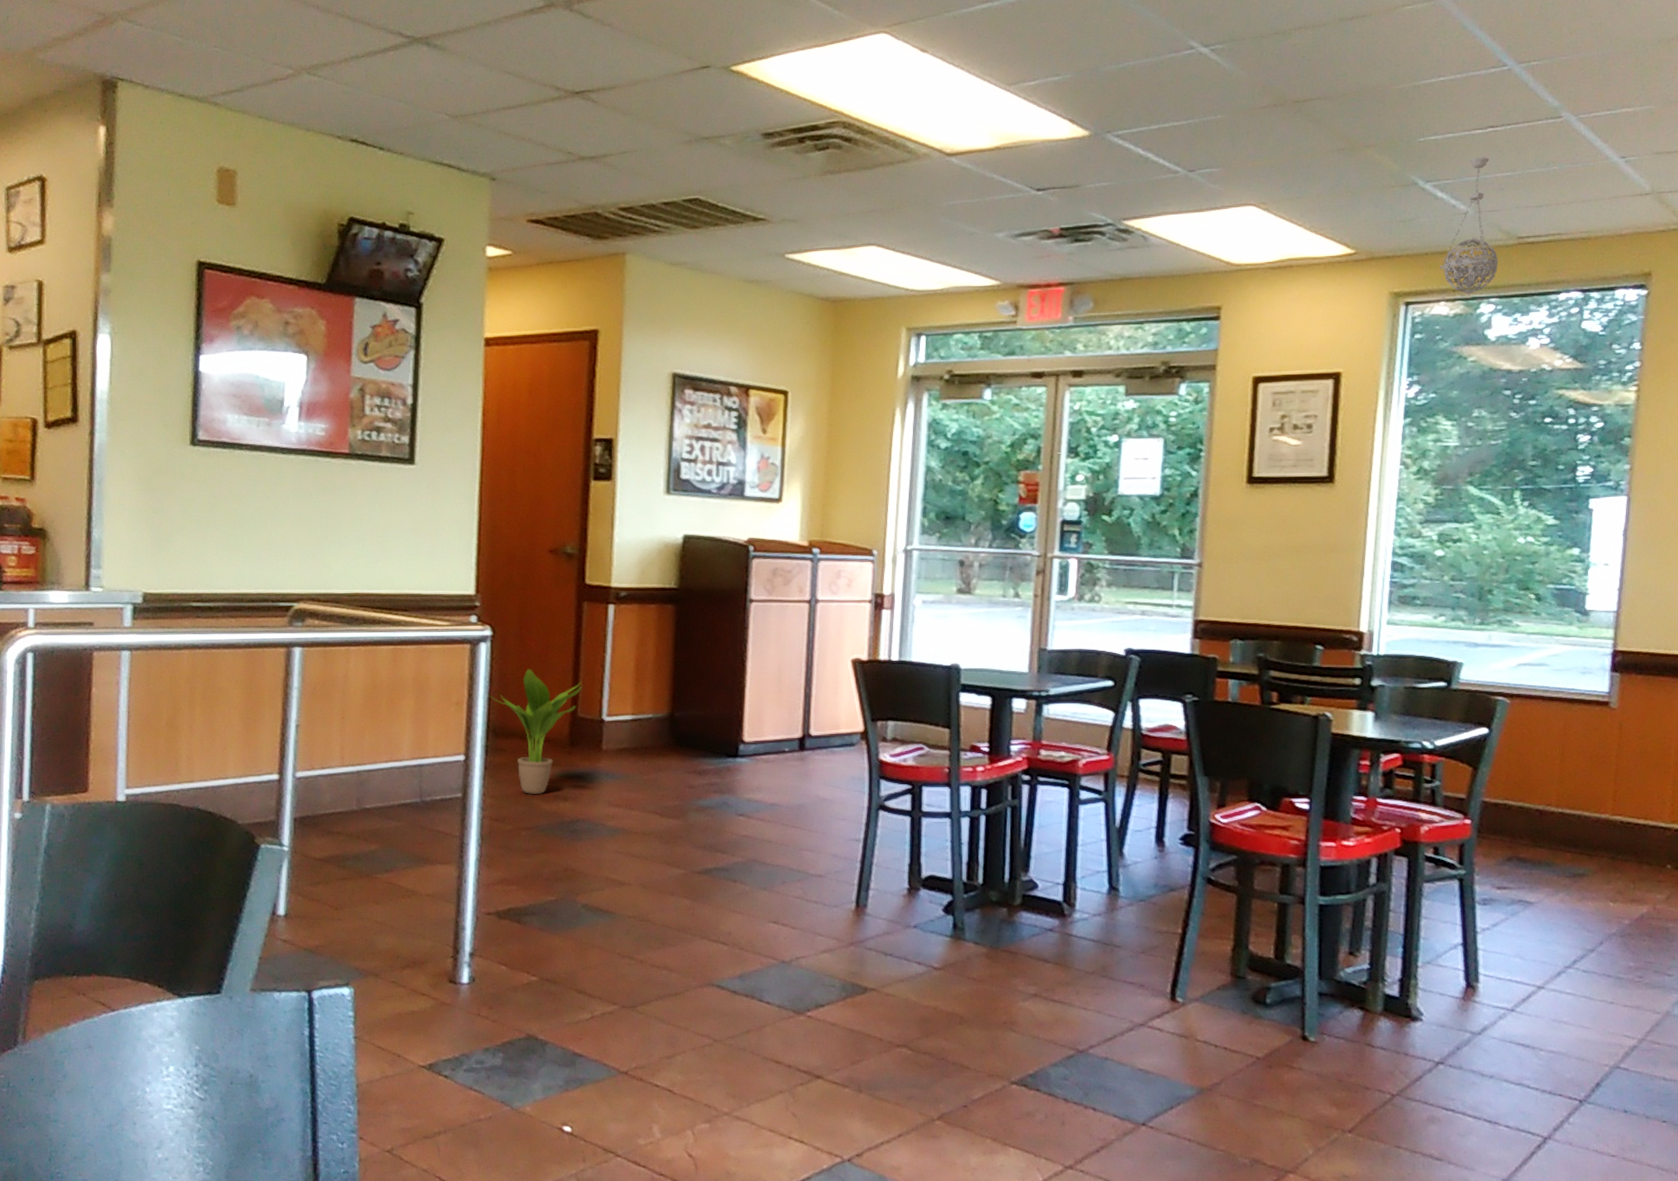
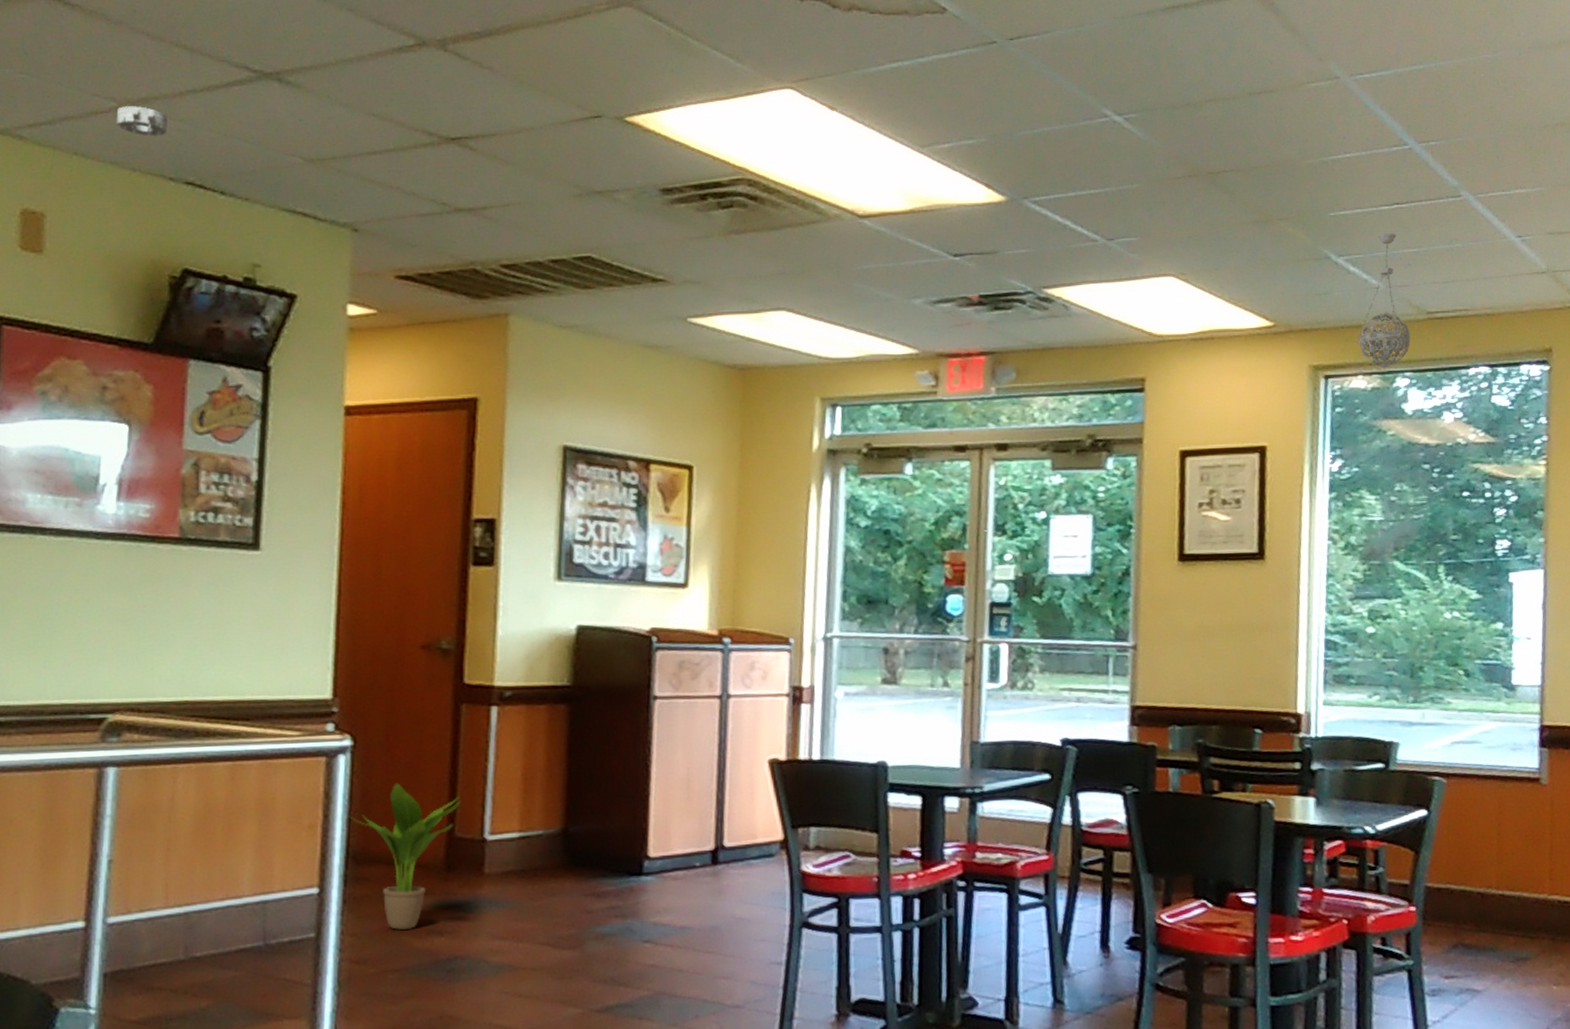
smoke detector: none [293,72,335,100] -> present [116,106,168,136]

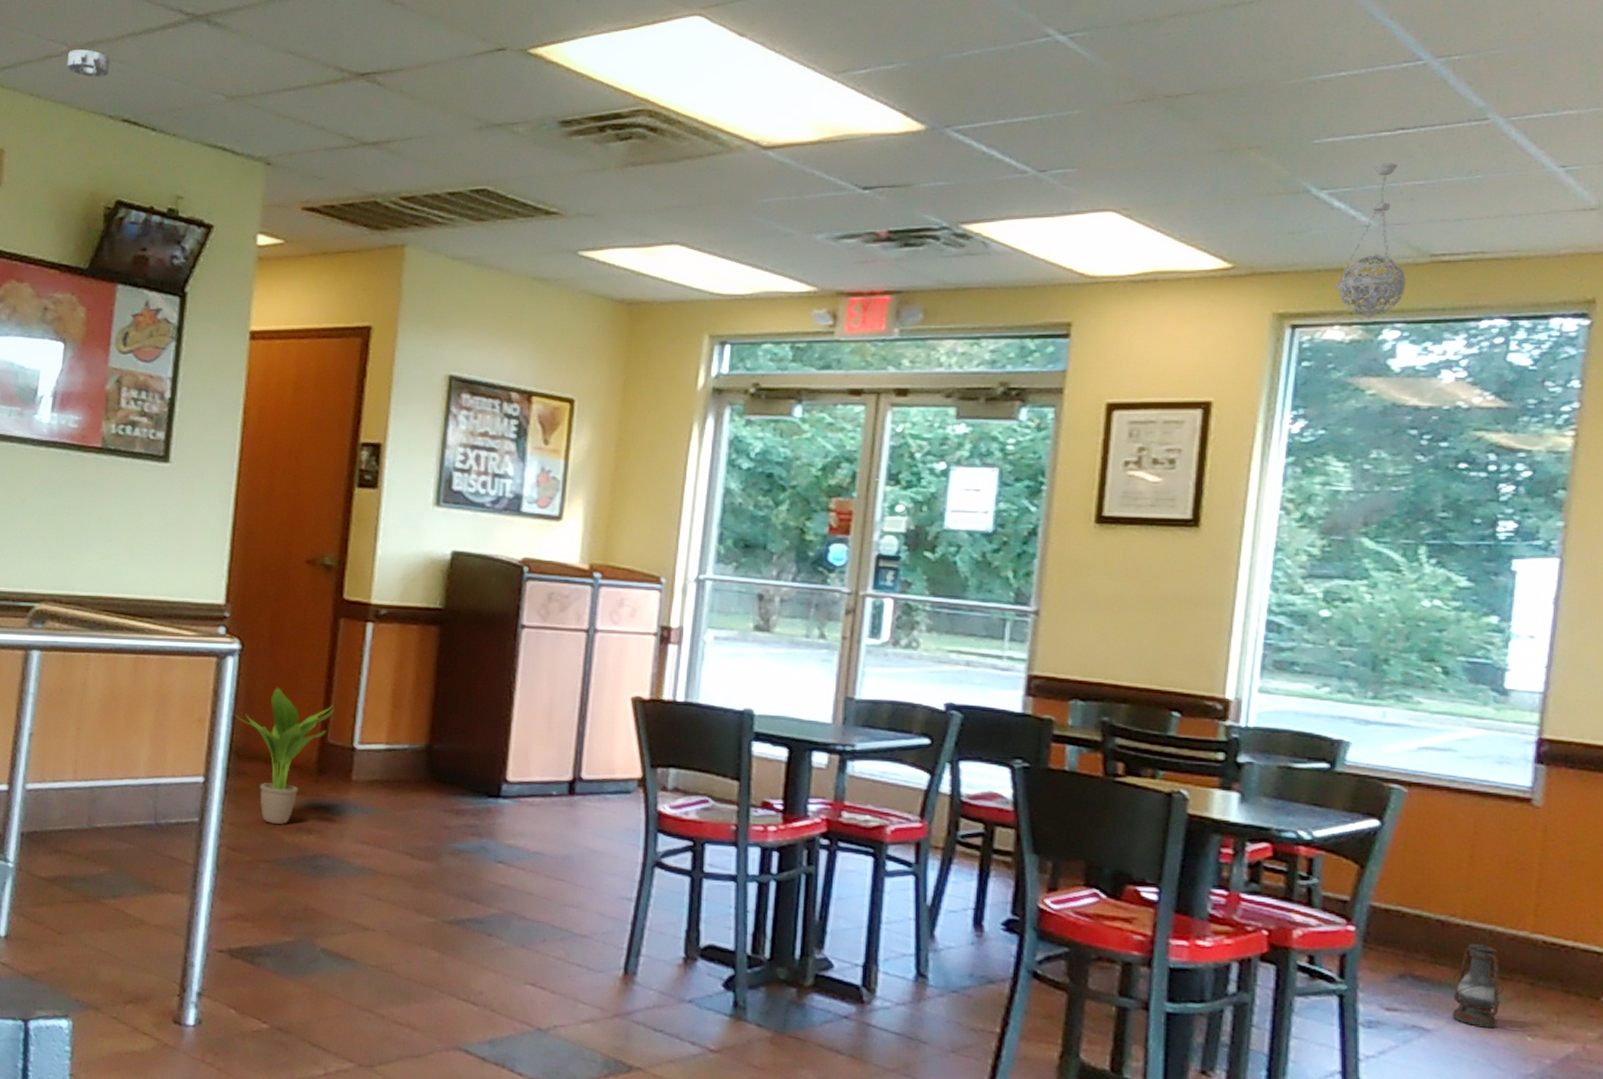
lantern: none [1493,899,1532,983] -> present [1452,932,1504,1029]

